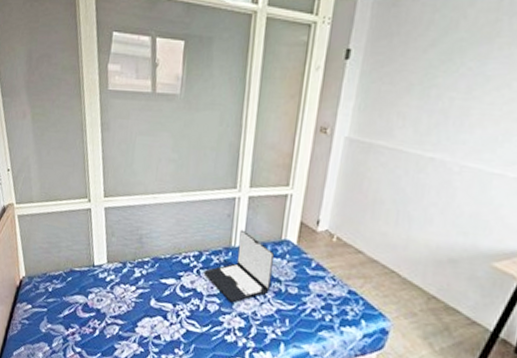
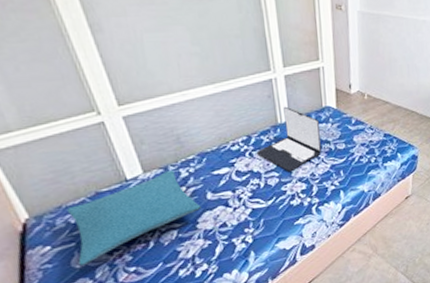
pillow: none [44,266,144,332] -> present [66,169,202,267]

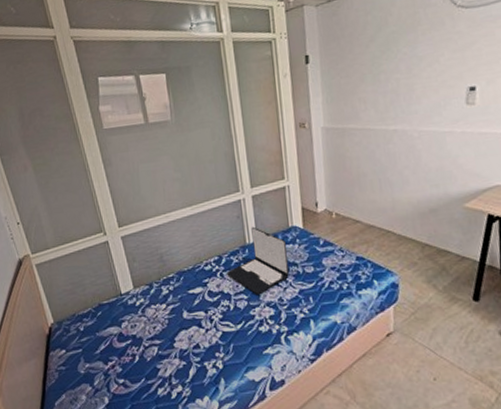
pillow: present [66,169,202,267] -> none [78,286,178,372]

